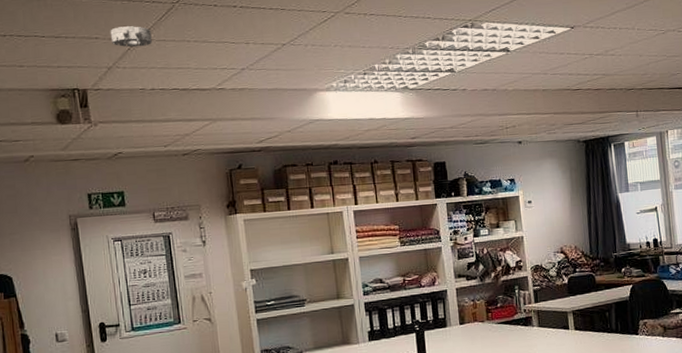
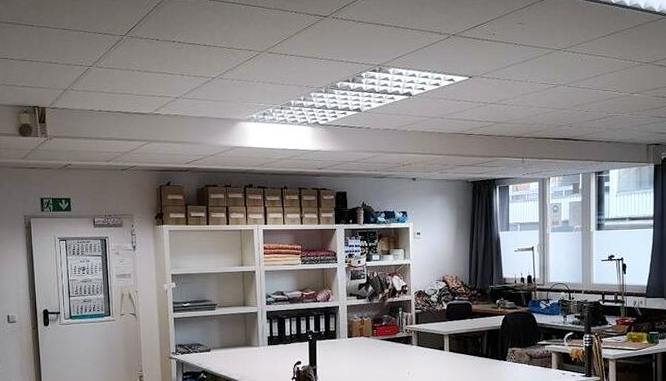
smoke detector: present [110,26,152,48] -> none [67,54,102,73]

